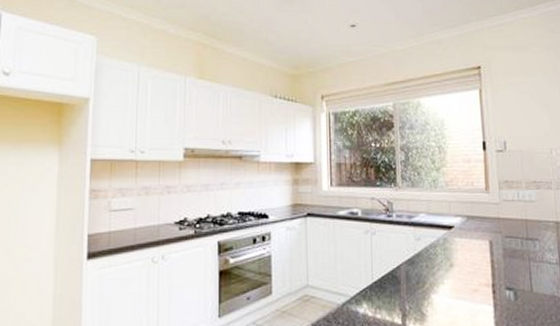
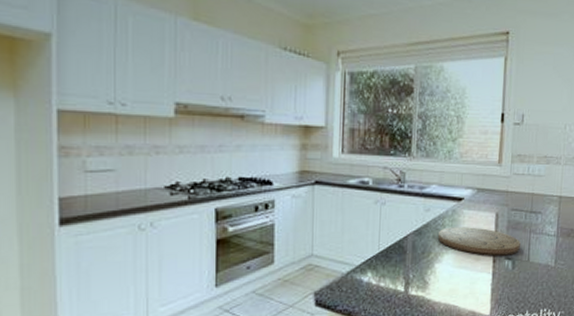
cutting board: none [432,255,521,286] -> present [438,227,520,256]

